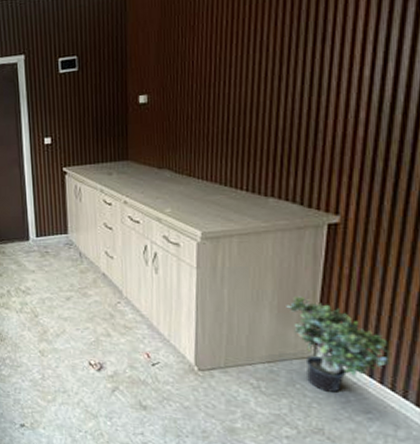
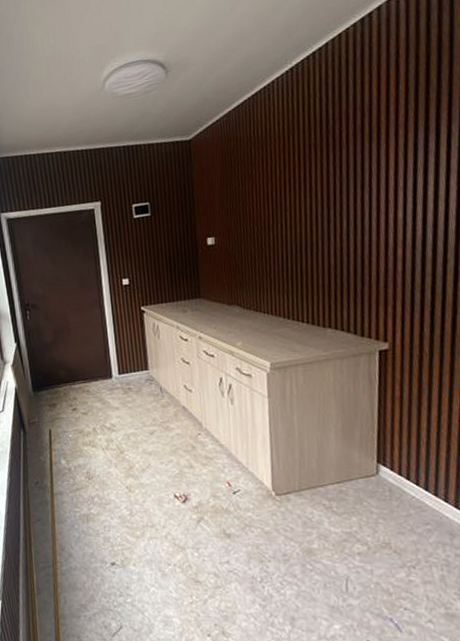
potted plant: present [286,296,390,392] -> none [349,418,441,507]

